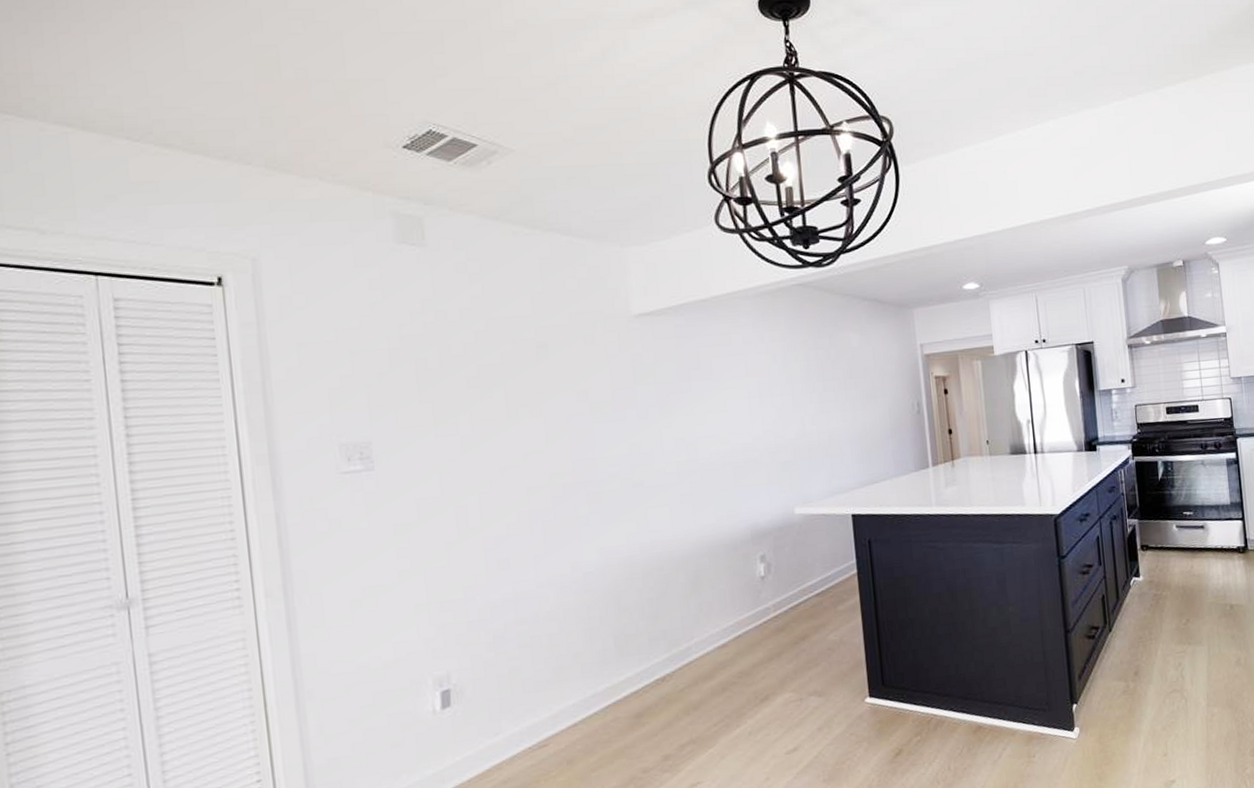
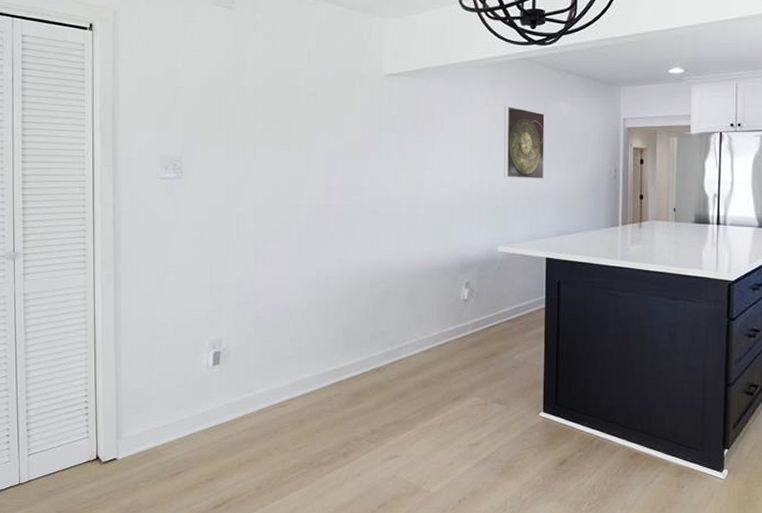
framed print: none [784,341,838,426] -> present [504,106,545,180]

